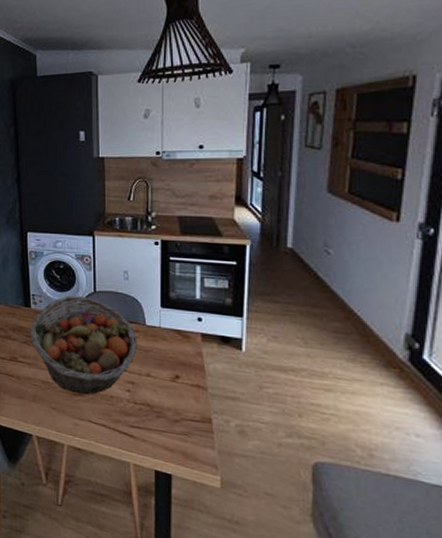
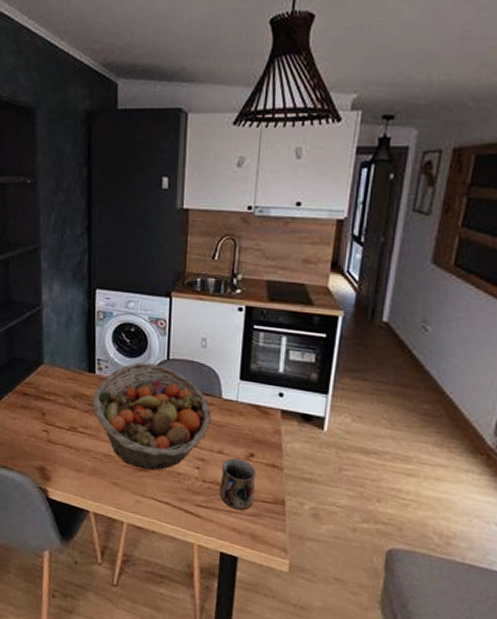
mug: none [150,380,182,430] -> present [219,458,255,511]

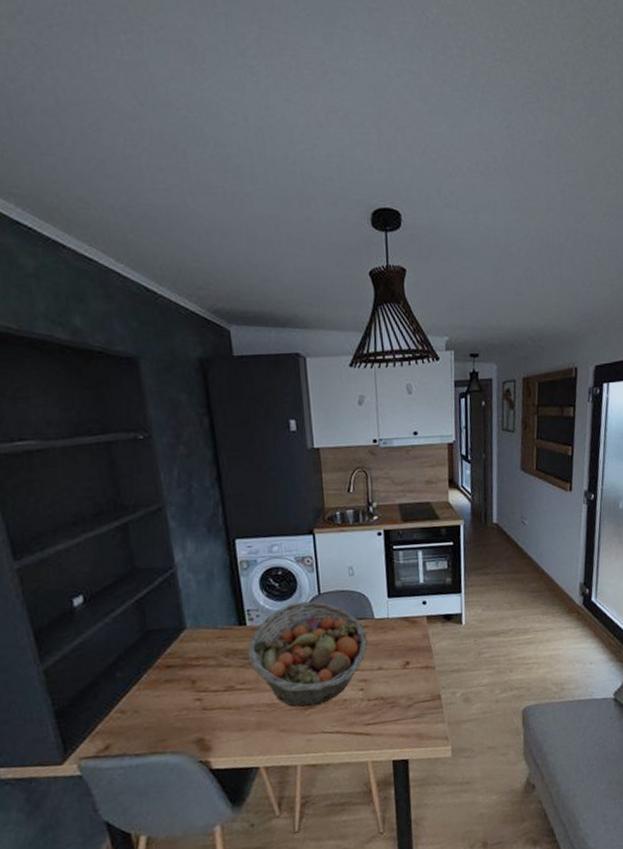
mug: present [219,458,255,511] -> none [383,669,415,717]

